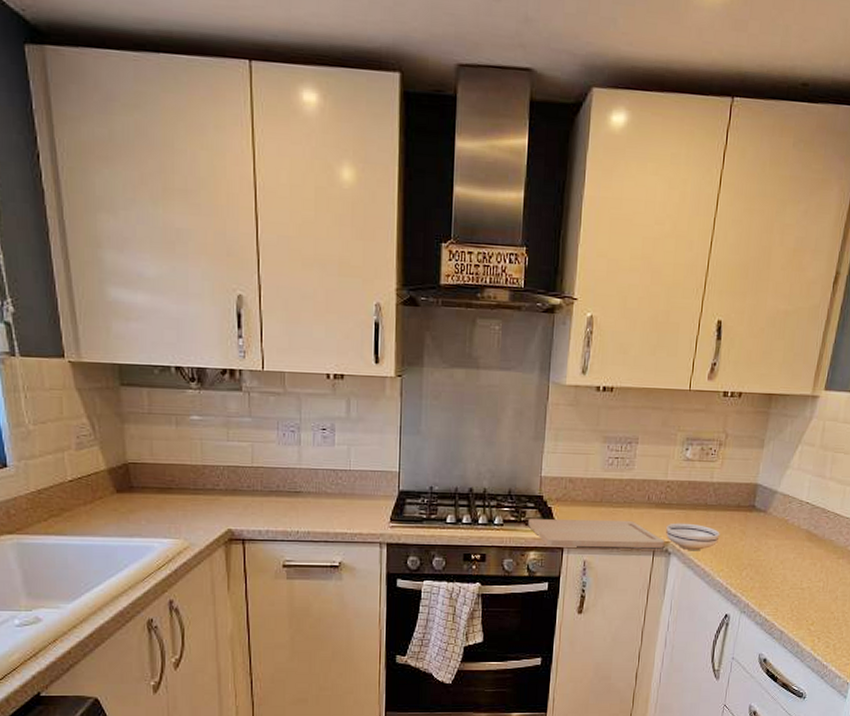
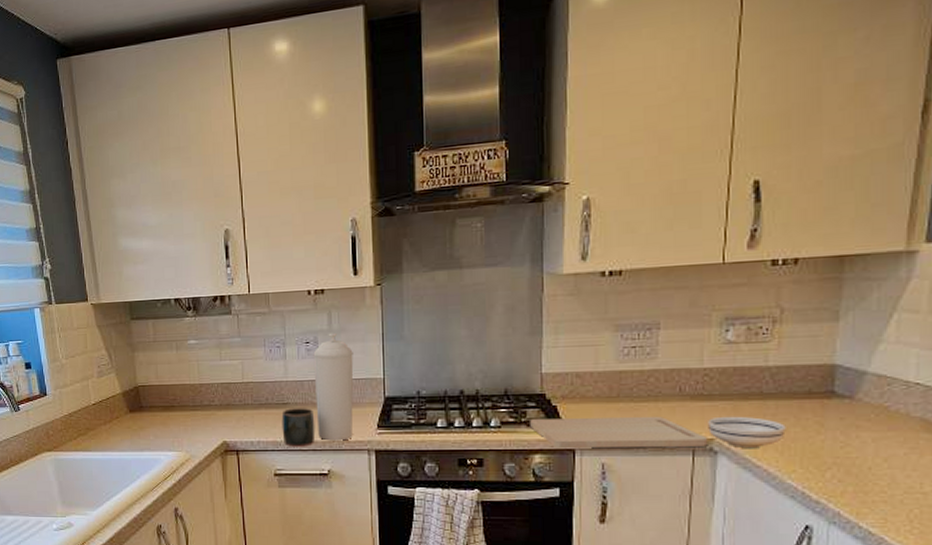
mug: none [293,497,328,539] -> present [281,408,316,448]
canister: none [329,421,370,533] -> present [313,332,354,441]

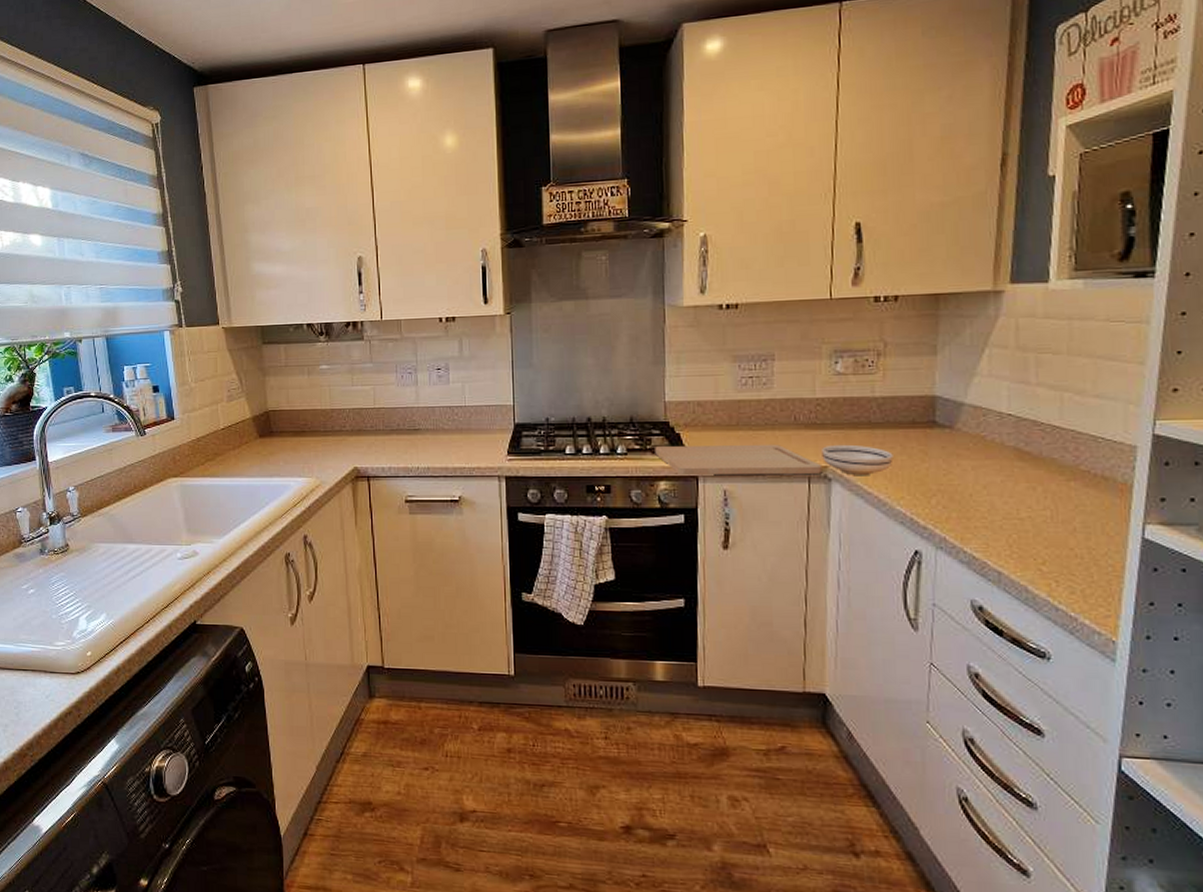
mug: present [281,408,316,448] -> none [413,434,447,474]
canister: present [313,332,354,441] -> none [444,359,484,467]

